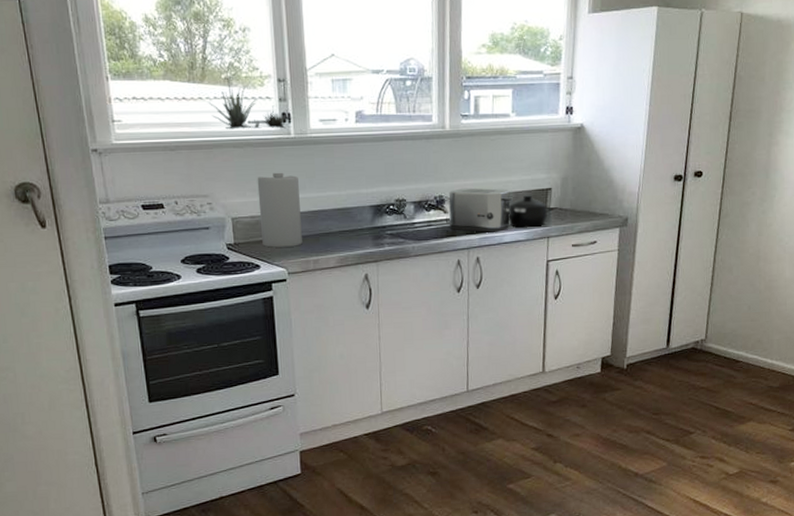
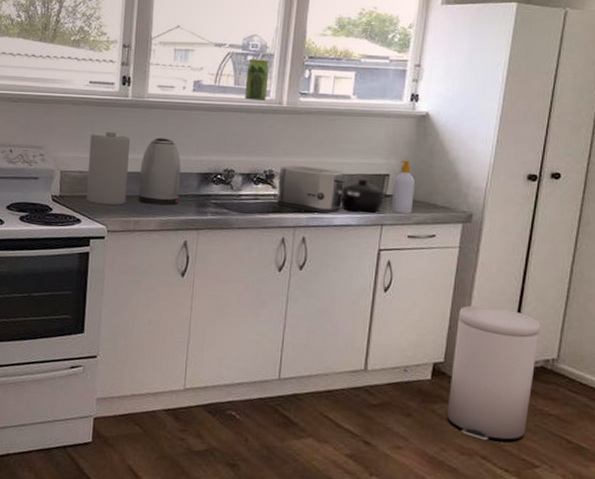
succulent plant: present [208,75,286,130] -> none [55,37,126,91]
kettle: none [312,174,355,242] -> present [138,138,181,206]
jar: none [407,83,430,127] -> present [245,59,269,101]
soap bottle: none [555,172,575,225] -> present [391,160,415,215]
pedal bin: none [615,300,691,419] -> present [446,305,541,443]

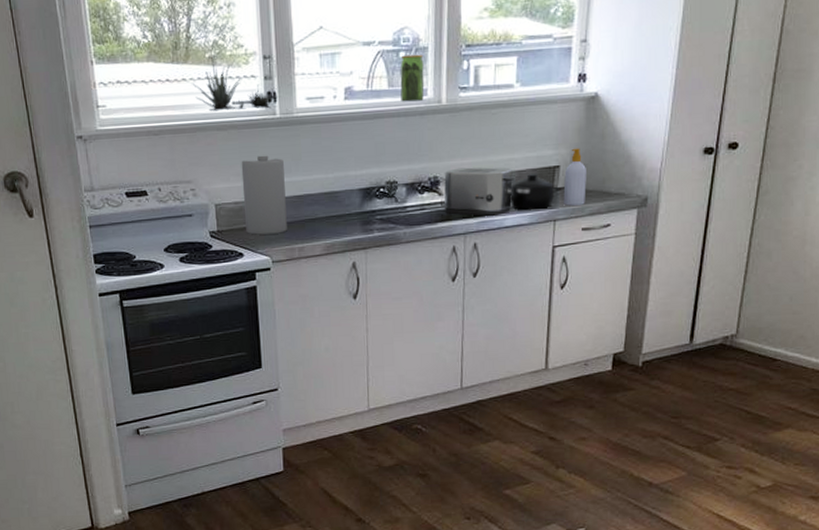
succulent plant: none [55,37,126,91] -> present [192,53,271,112]
kettle: present [138,138,181,206] -> none [298,155,343,229]
pedal bin: present [446,305,541,443] -> none [628,290,720,423]

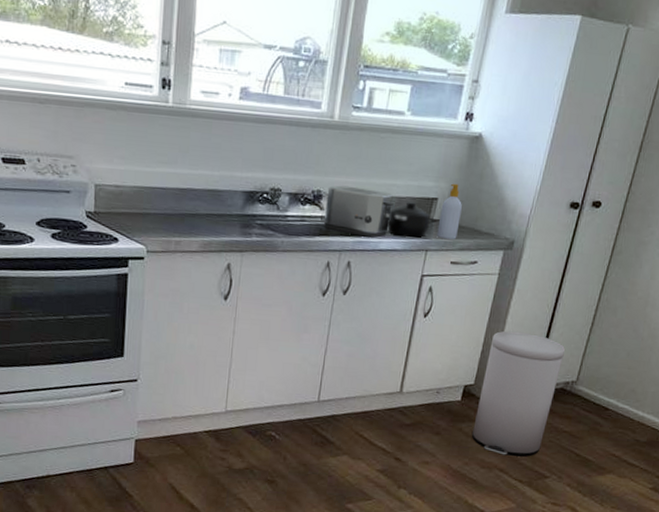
succulent plant: present [192,53,271,112] -> none [85,29,165,96]
paper towel holder: present [241,155,287,235] -> none [124,141,171,224]
jar: present [400,54,425,102] -> none [295,65,322,113]
pedal bin: none [628,290,720,423] -> present [471,330,566,457]

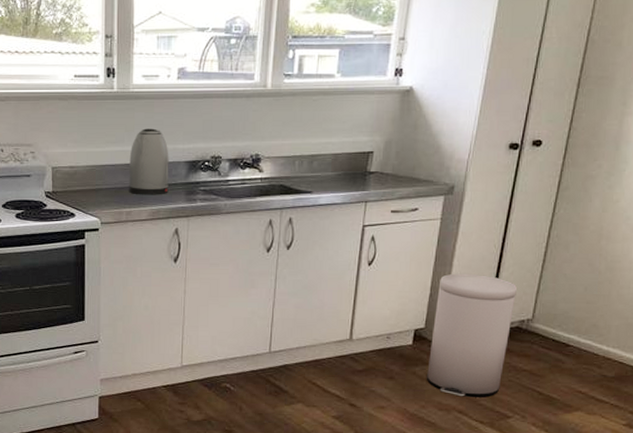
kettle: none [179,150,226,226] -> present [129,128,169,195]
toaster: present [323,185,394,238] -> none [263,148,330,195]
saucepan: present [387,200,430,238] -> none [326,156,367,190]
soap bottle: present [437,183,462,240] -> none [375,136,398,190]

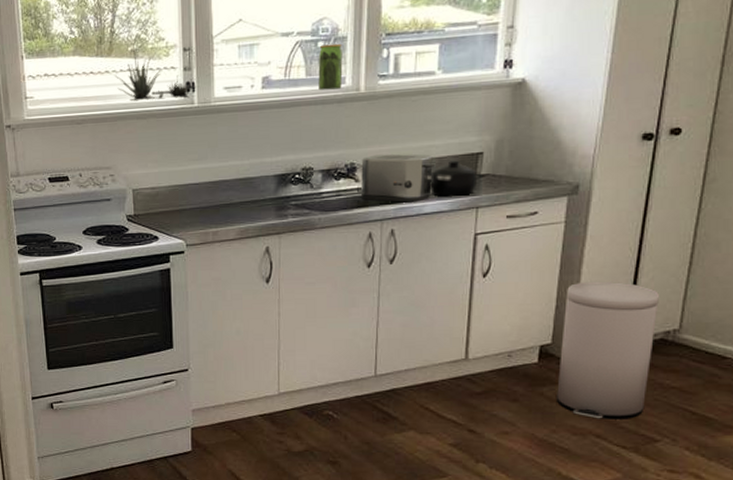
succulent plant: none [39,30,110,83] -> present [114,47,190,102]
kettle: present [129,128,169,195] -> none [213,142,257,214]
jar: none [229,42,253,85] -> present [318,43,343,91]
toaster: none [263,148,330,195] -> present [360,153,434,204]
saucepan: none [326,156,367,190] -> present [430,159,477,197]

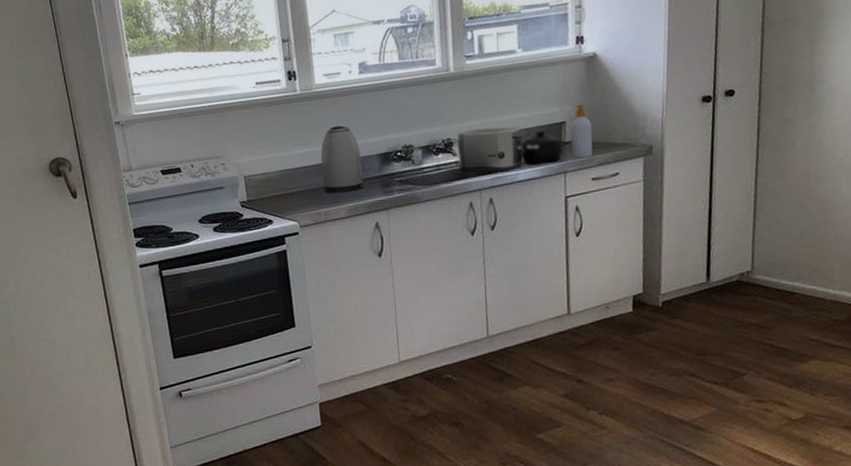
succulent plant: present [114,47,190,102] -> none [218,40,292,93]
kettle: none [213,142,257,214] -> present [320,125,364,193]
jar: present [318,43,343,91] -> none [409,28,433,73]
soap bottle: none [487,134,512,194] -> present [570,104,593,159]
pedal bin: present [555,281,660,420] -> none [651,232,733,360]

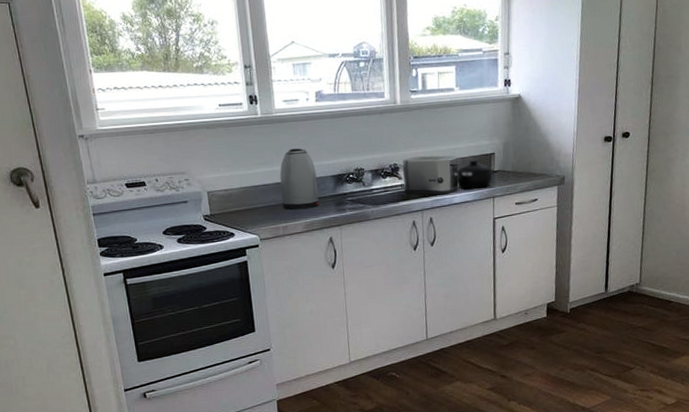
soap bottle: present [570,104,593,159] -> none [499,138,517,186]

